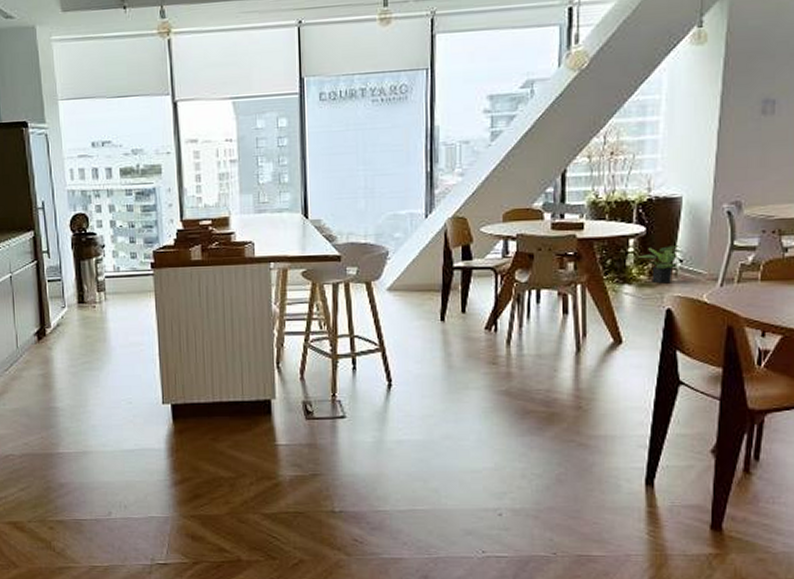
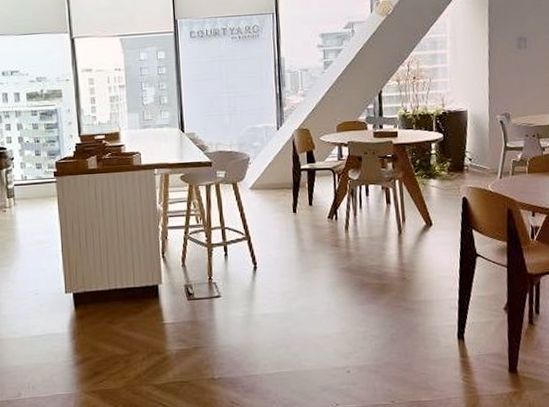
potted plant: present [637,245,681,284] -> none [438,148,469,178]

